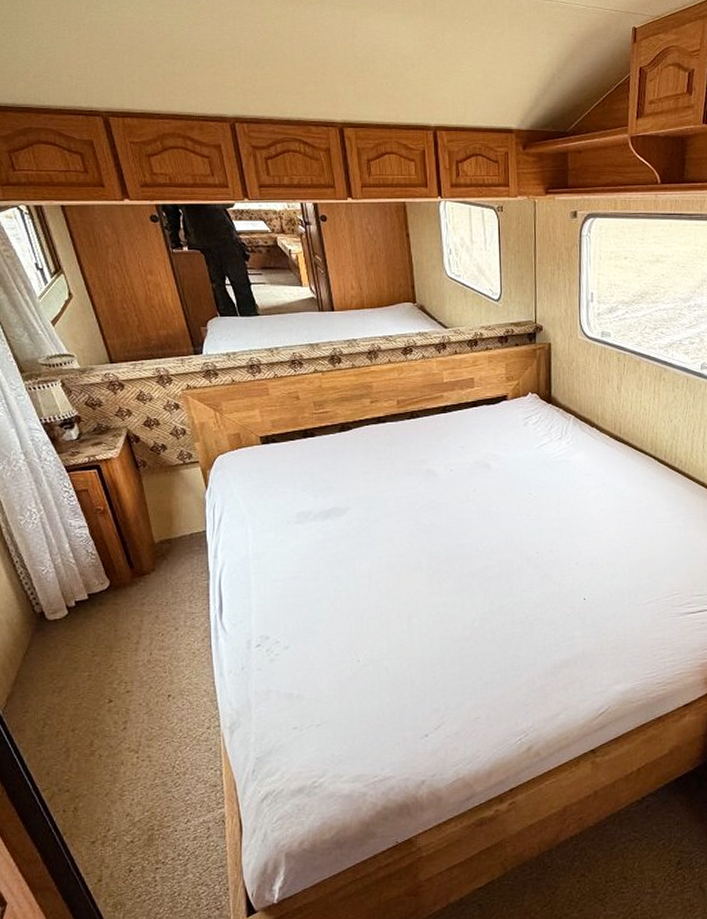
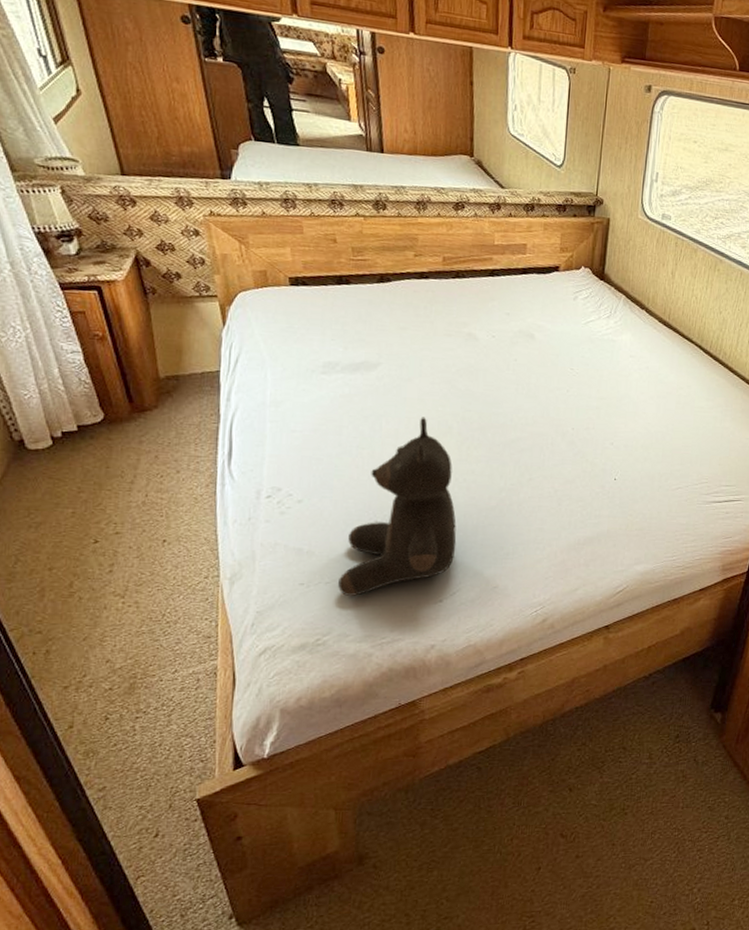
teddy bear: none [329,555,436,737] -> present [338,417,457,596]

